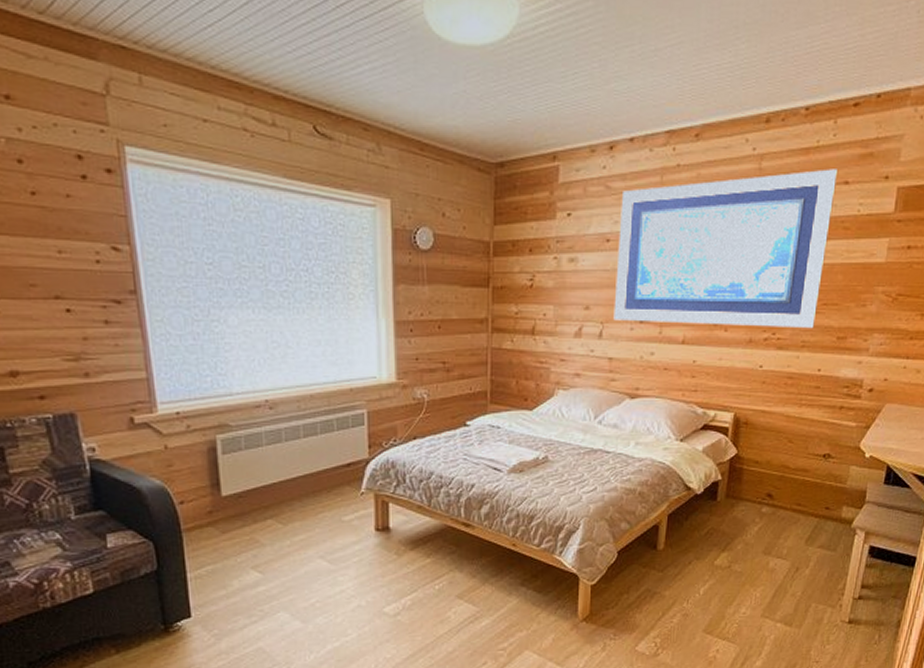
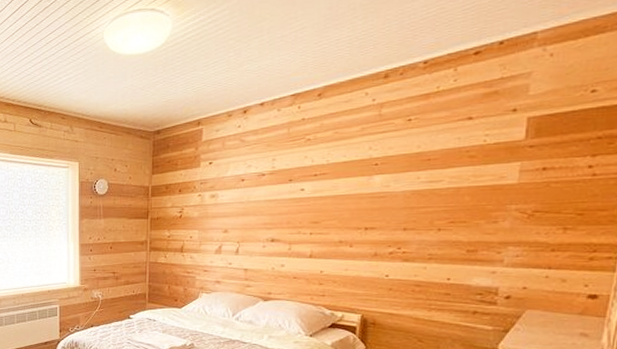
wall art: present [613,169,839,329] -> none [248,108,461,244]

